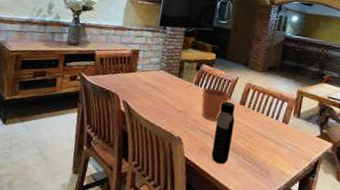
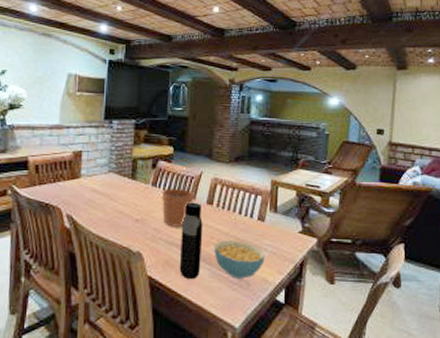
cereal bowl: none [241,135,285,169] -> present [213,240,265,279]

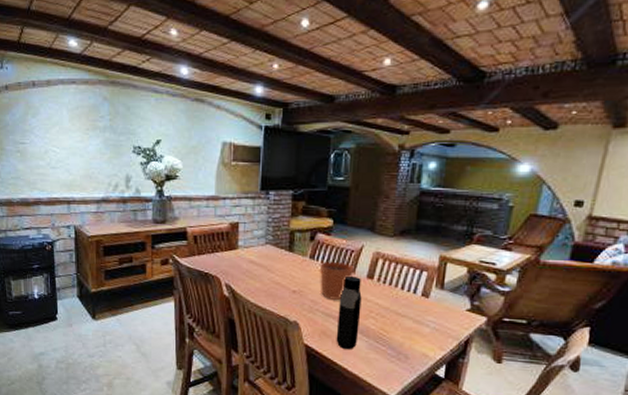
cereal bowl: present [213,240,265,279] -> none [372,314,427,352]

